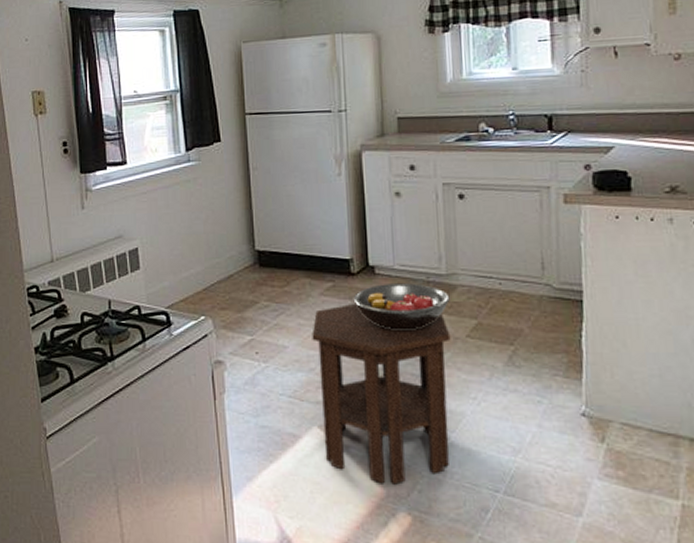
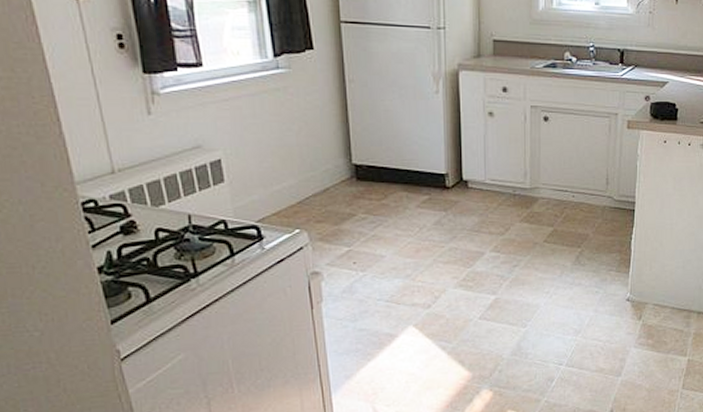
side table: present [312,303,451,485] -> none [408,214,531,369]
fruit bowl: present [353,283,450,330] -> none [447,196,532,238]

